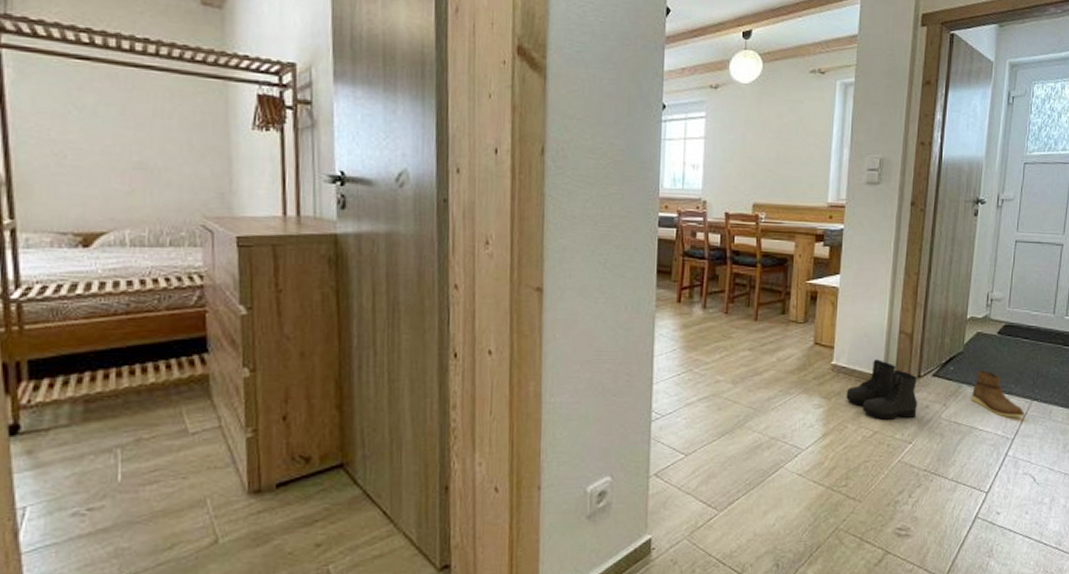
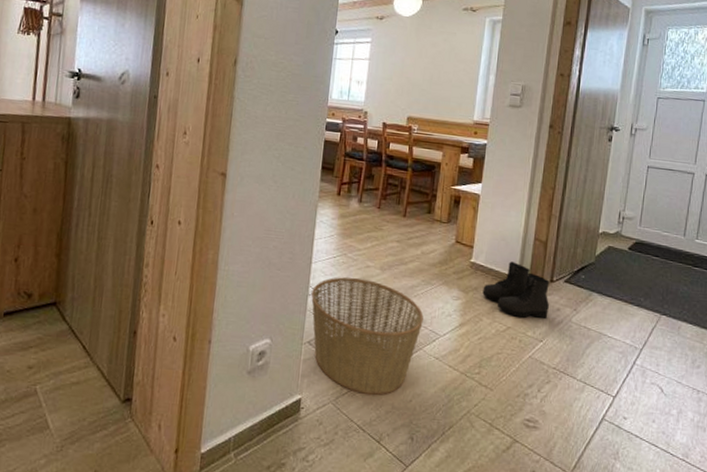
basket: none [655,396,783,524] -> present [311,277,424,395]
boot: present [971,369,1025,418] -> none [600,280,654,330]

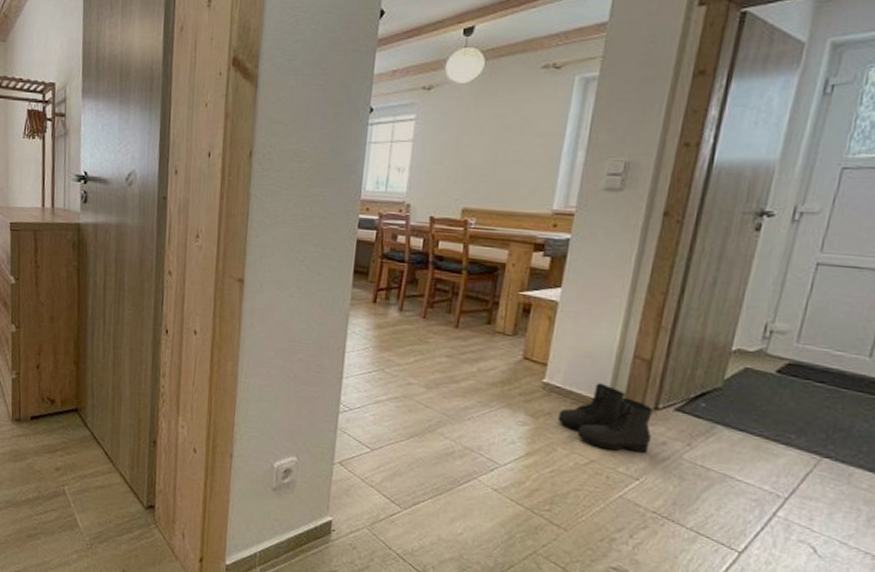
basket: present [311,277,424,395] -> none [342,394,479,525]

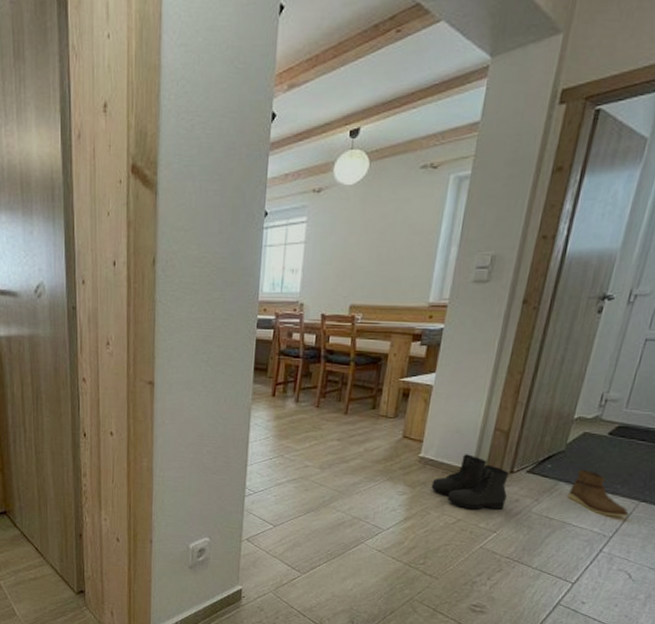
boot: none [727,411,809,476] -> present [567,469,629,517]

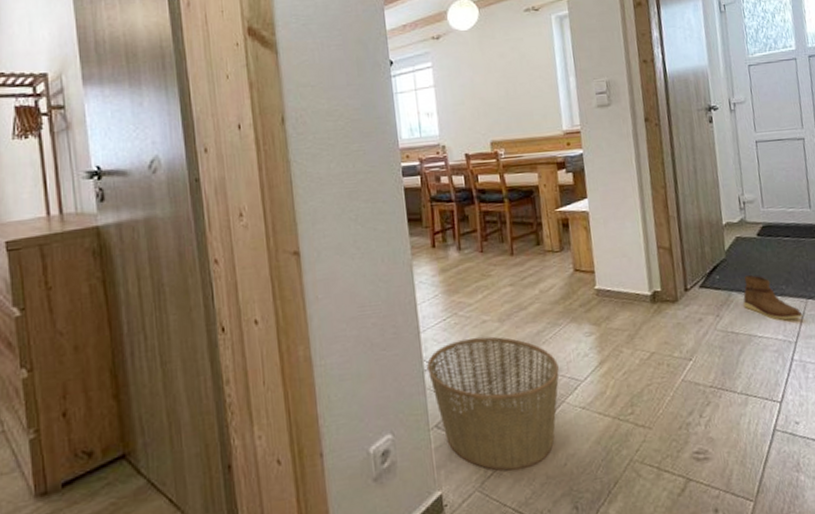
basket: none [248,478,366,585] -> present [427,336,560,471]
boot: present [431,454,509,511] -> none [615,278,691,340]

